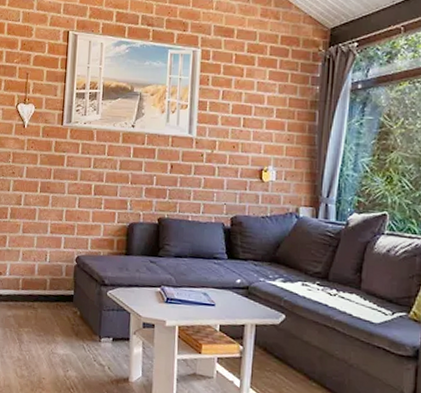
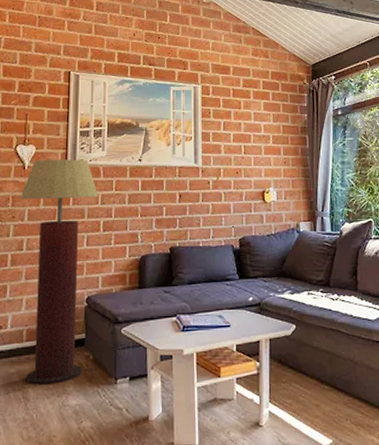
floor lamp: none [19,119,91,333] -> present [20,159,98,385]

